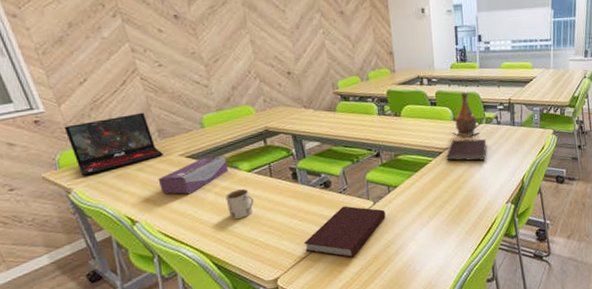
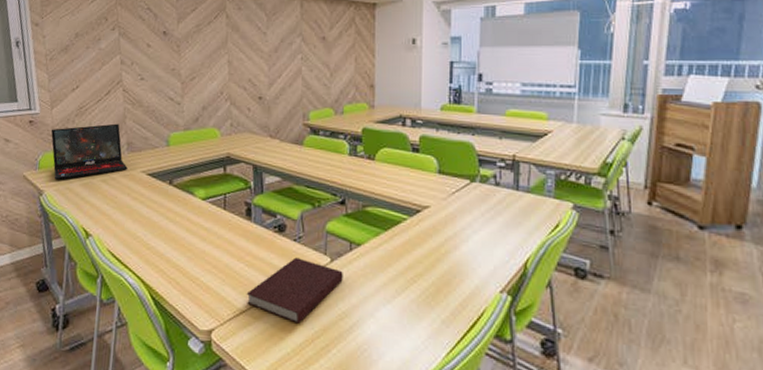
tissue box: present [158,157,228,194] -> none [117,178,184,214]
mug: present [225,189,254,220] -> none [175,218,203,252]
notebook: present [446,139,486,161] -> none [425,197,478,229]
bottle: present [453,91,479,137] -> none [436,139,471,197]

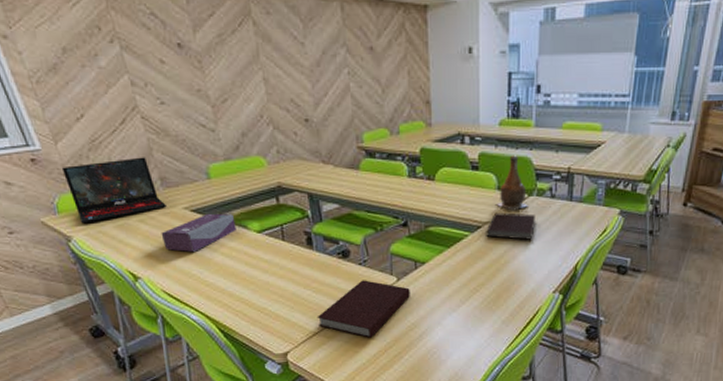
tissue box: none [117,178,184,214] -> present [161,213,236,252]
notebook: none [425,197,478,229] -> present [486,212,535,240]
bottle: none [436,139,471,197] -> present [496,155,528,211]

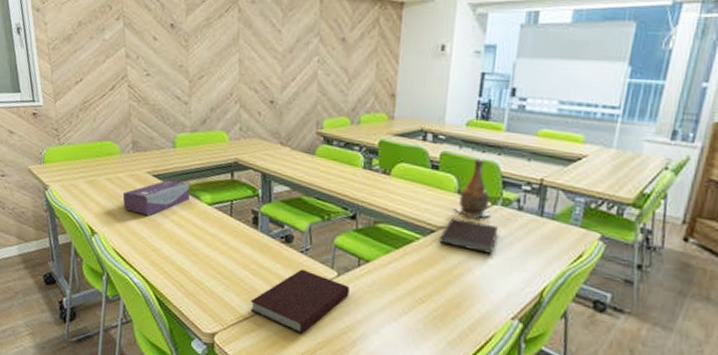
laptop: present [61,157,166,224] -> none [55,120,133,176]

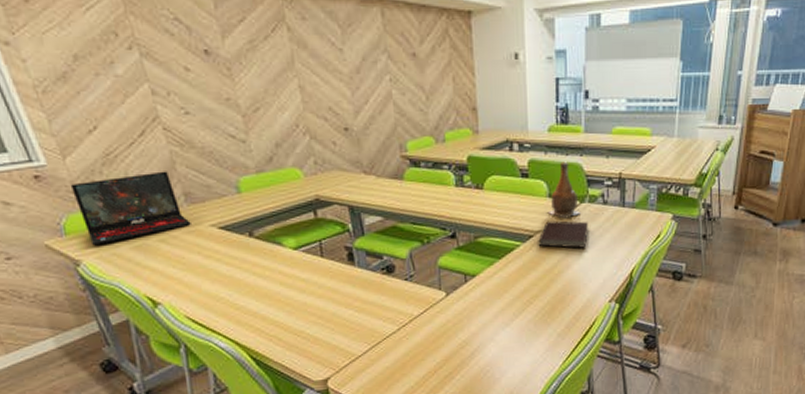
laptop: none [55,120,133,176] -> present [70,171,191,246]
tissue box: present [122,180,190,215] -> none [184,230,270,273]
notebook: present [250,269,350,334] -> none [360,296,460,359]

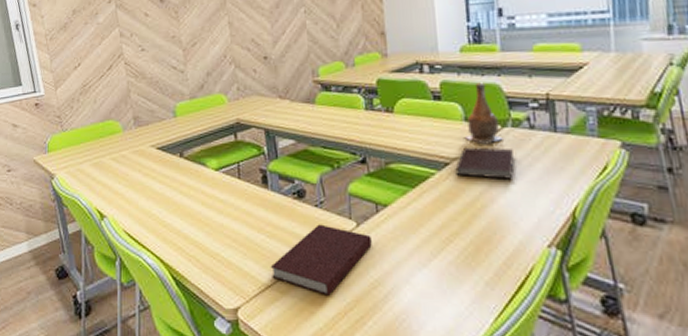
laptop: present [70,171,191,246] -> none [57,98,136,162]
notebook: none [360,296,460,359] -> present [270,224,372,296]

